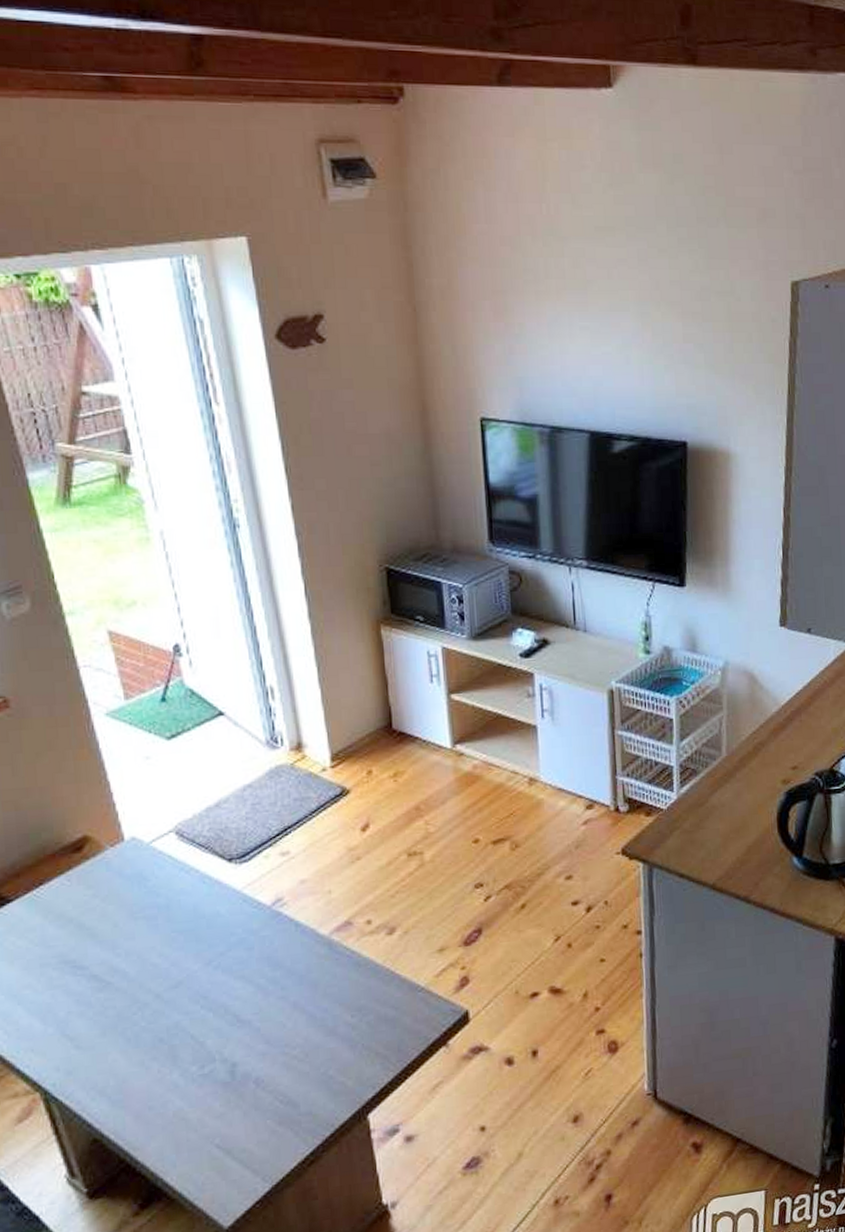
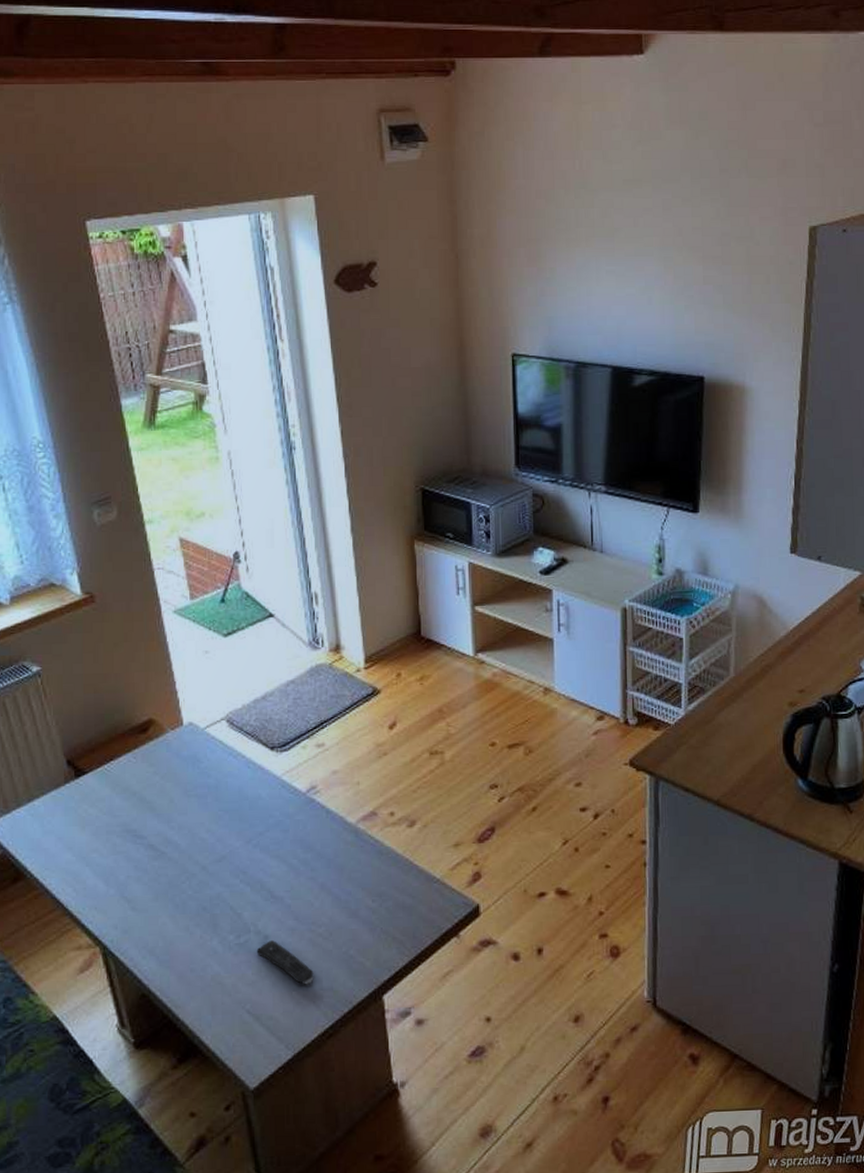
remote control: none [223,1066,290,1112] -> present [256,939,314,985]

